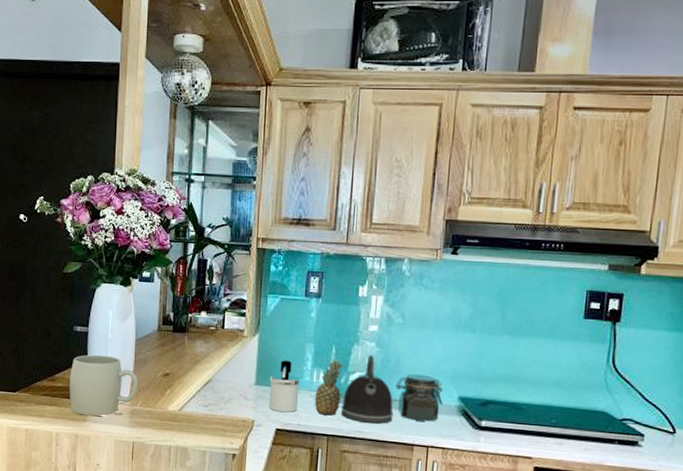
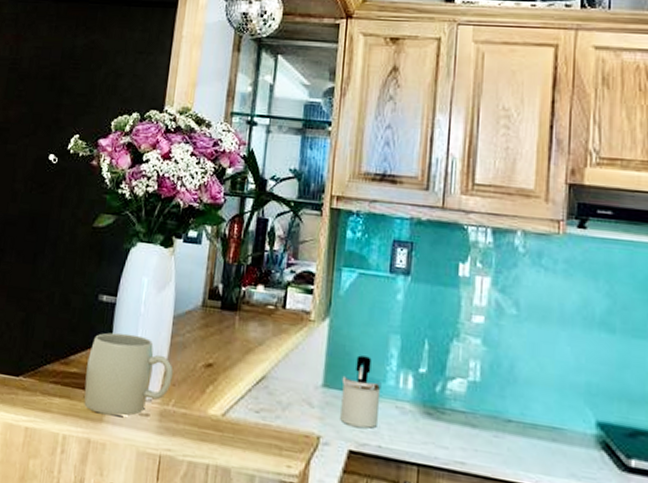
fruit: present [314,359,345,416] -> none [400,358,441,437]
kettle: present [341,355,393,424] -> none [436,355,507,454]
jar: present [395,374,443,422] -> none [509,385,575,456]

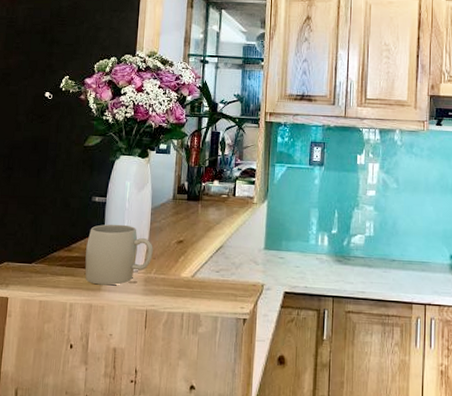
soap dispenser: present [340,355,382,429] -> none [278,225,306,276]

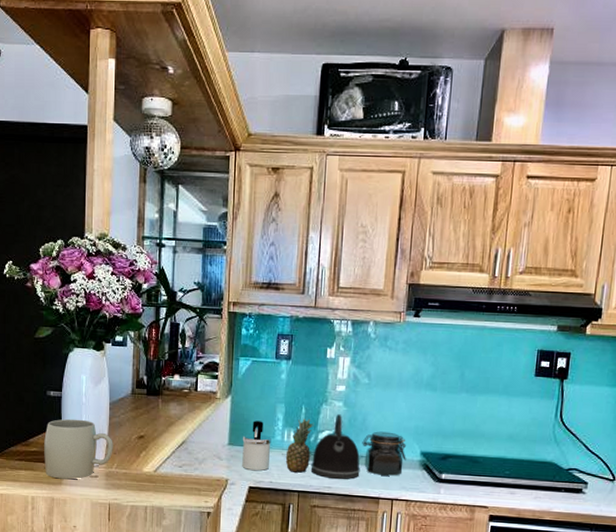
soap dispenser: none [278,225,306,276] -> present [242,421,272,471]
fruit: none [319,223,347,277] -> present [285,418,314,473]
kettle: none [344,218,393,284] -> present [311,414,360,479]
jar: none [393,235,437,280] -> present [362,431,406,476]

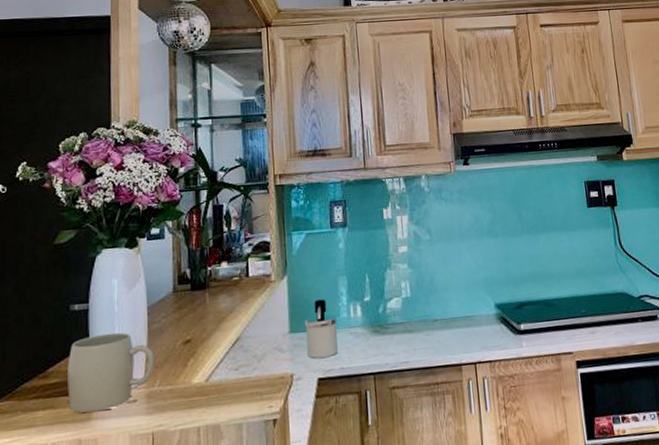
fruit: present [285,418,314,473] -> none [354,288,382,352]
kettle: present [311,414,360,479] -> none [383,277,437,352]
jar: present [362,431,406,476] -> none [433,288,482,338]

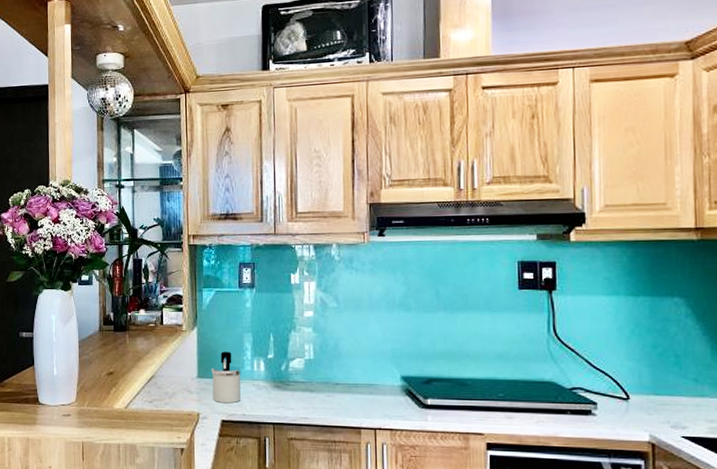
mug: present [67,332,155,414] -> none [18,358,84,419]

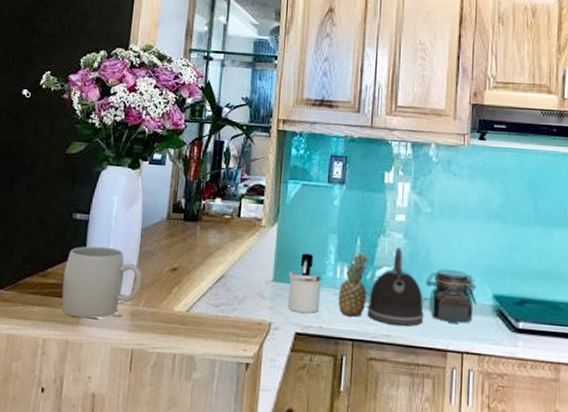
mug: none [18,358,84,419] -> present [61,246,142,319]
fruit: none [257,347,284,404] -> present [337,252,371,317]
kettle: none [284,341,337,409] -> present [367,248,424,327]
jar: none [336,356,386,404] -> present [425,269,477,324]

